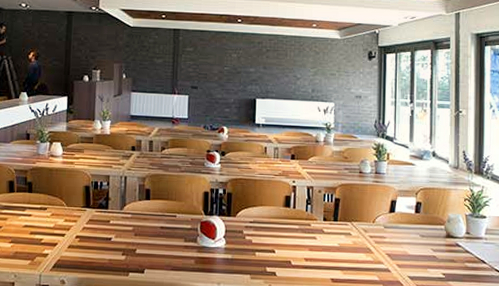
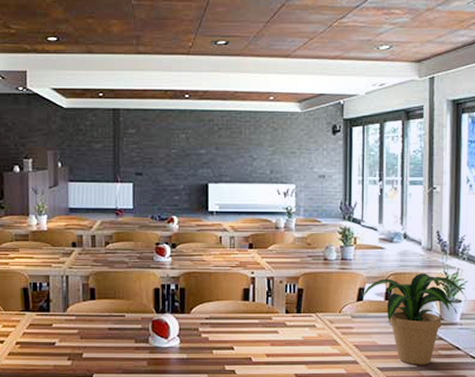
potted plant: none [395,189,492,276] -> present [363,274,467,365]

